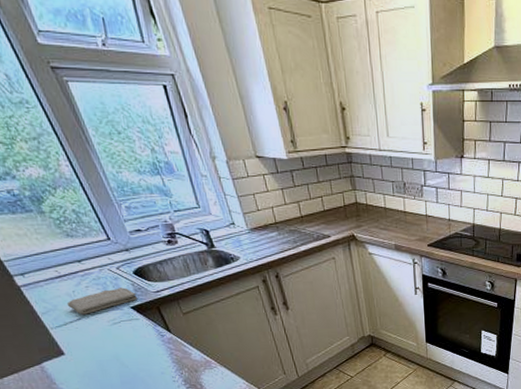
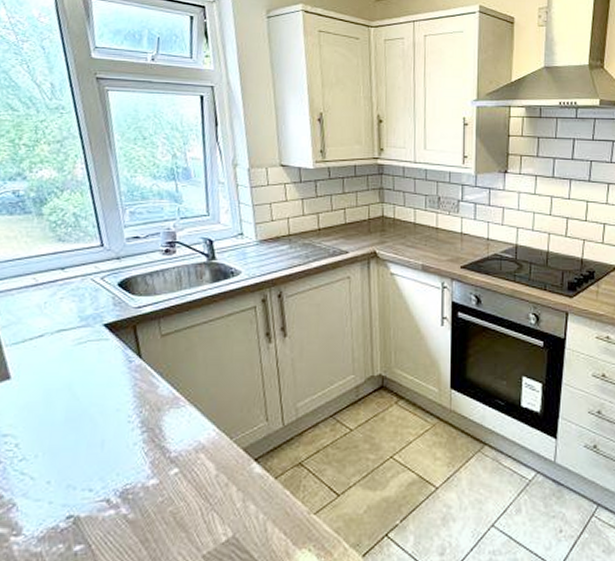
washcloth: present [66,287,137,315] -> none [33,301,114,331]

